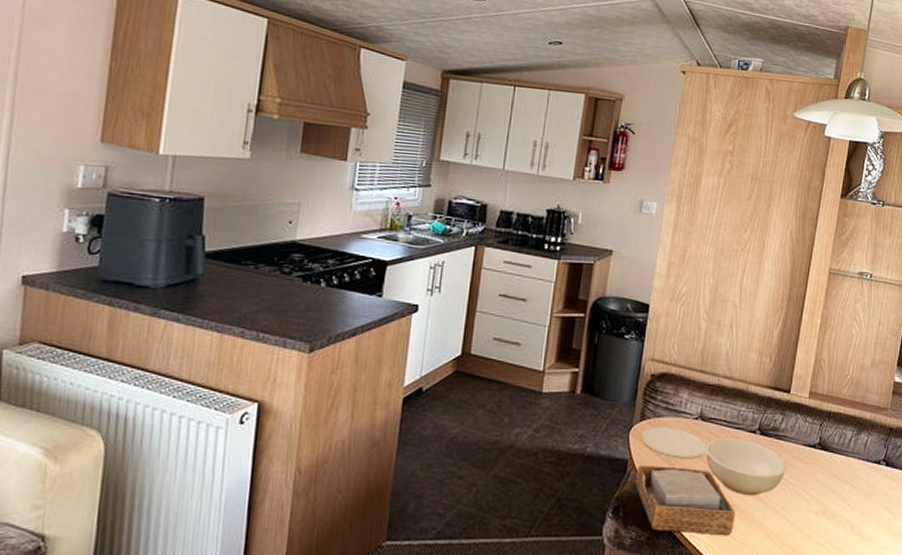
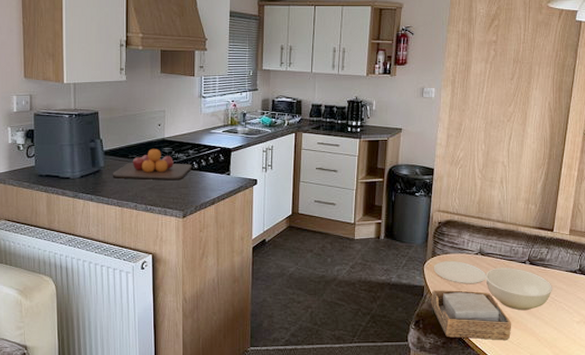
chopping board: none [213,253,331,300] -> present [112,148,193,181]

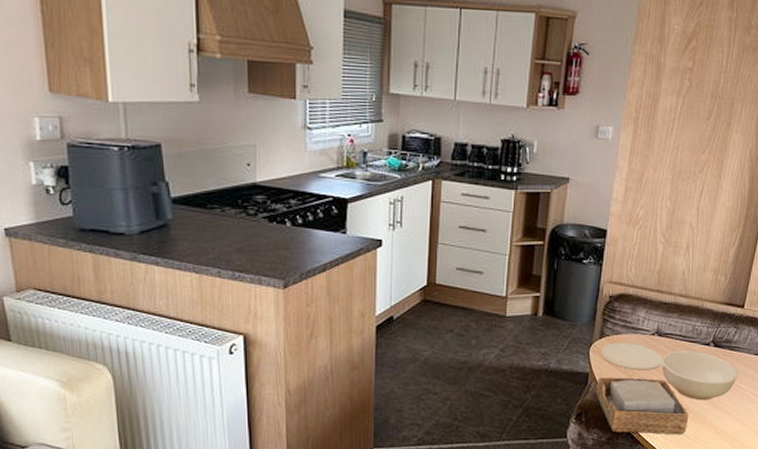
chopping board: present [112,148,193,181] -> none [184,196,296,240]

